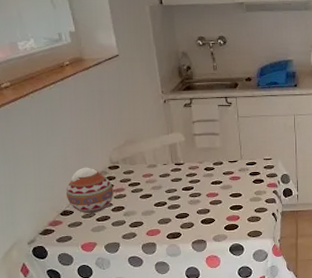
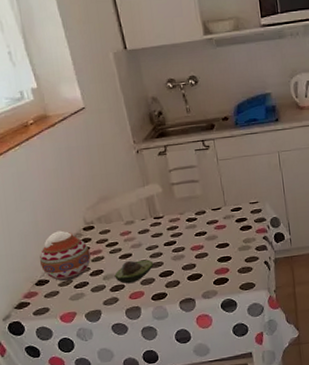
fruit: none [134,201,172,222] -> present [114,259,154,284]

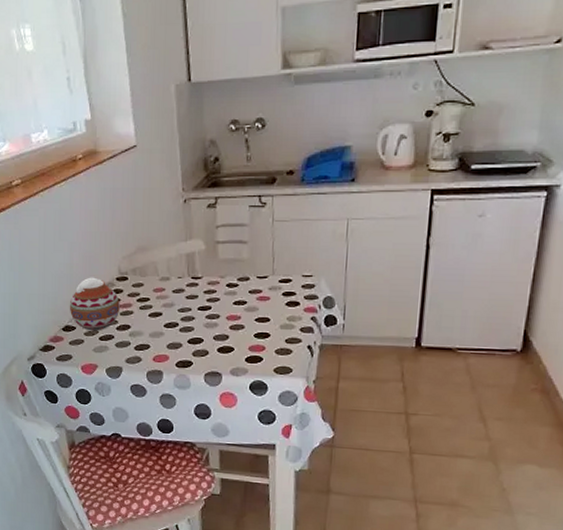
fruit: present [114,259,154,284] -> none [141,321,184,345]

